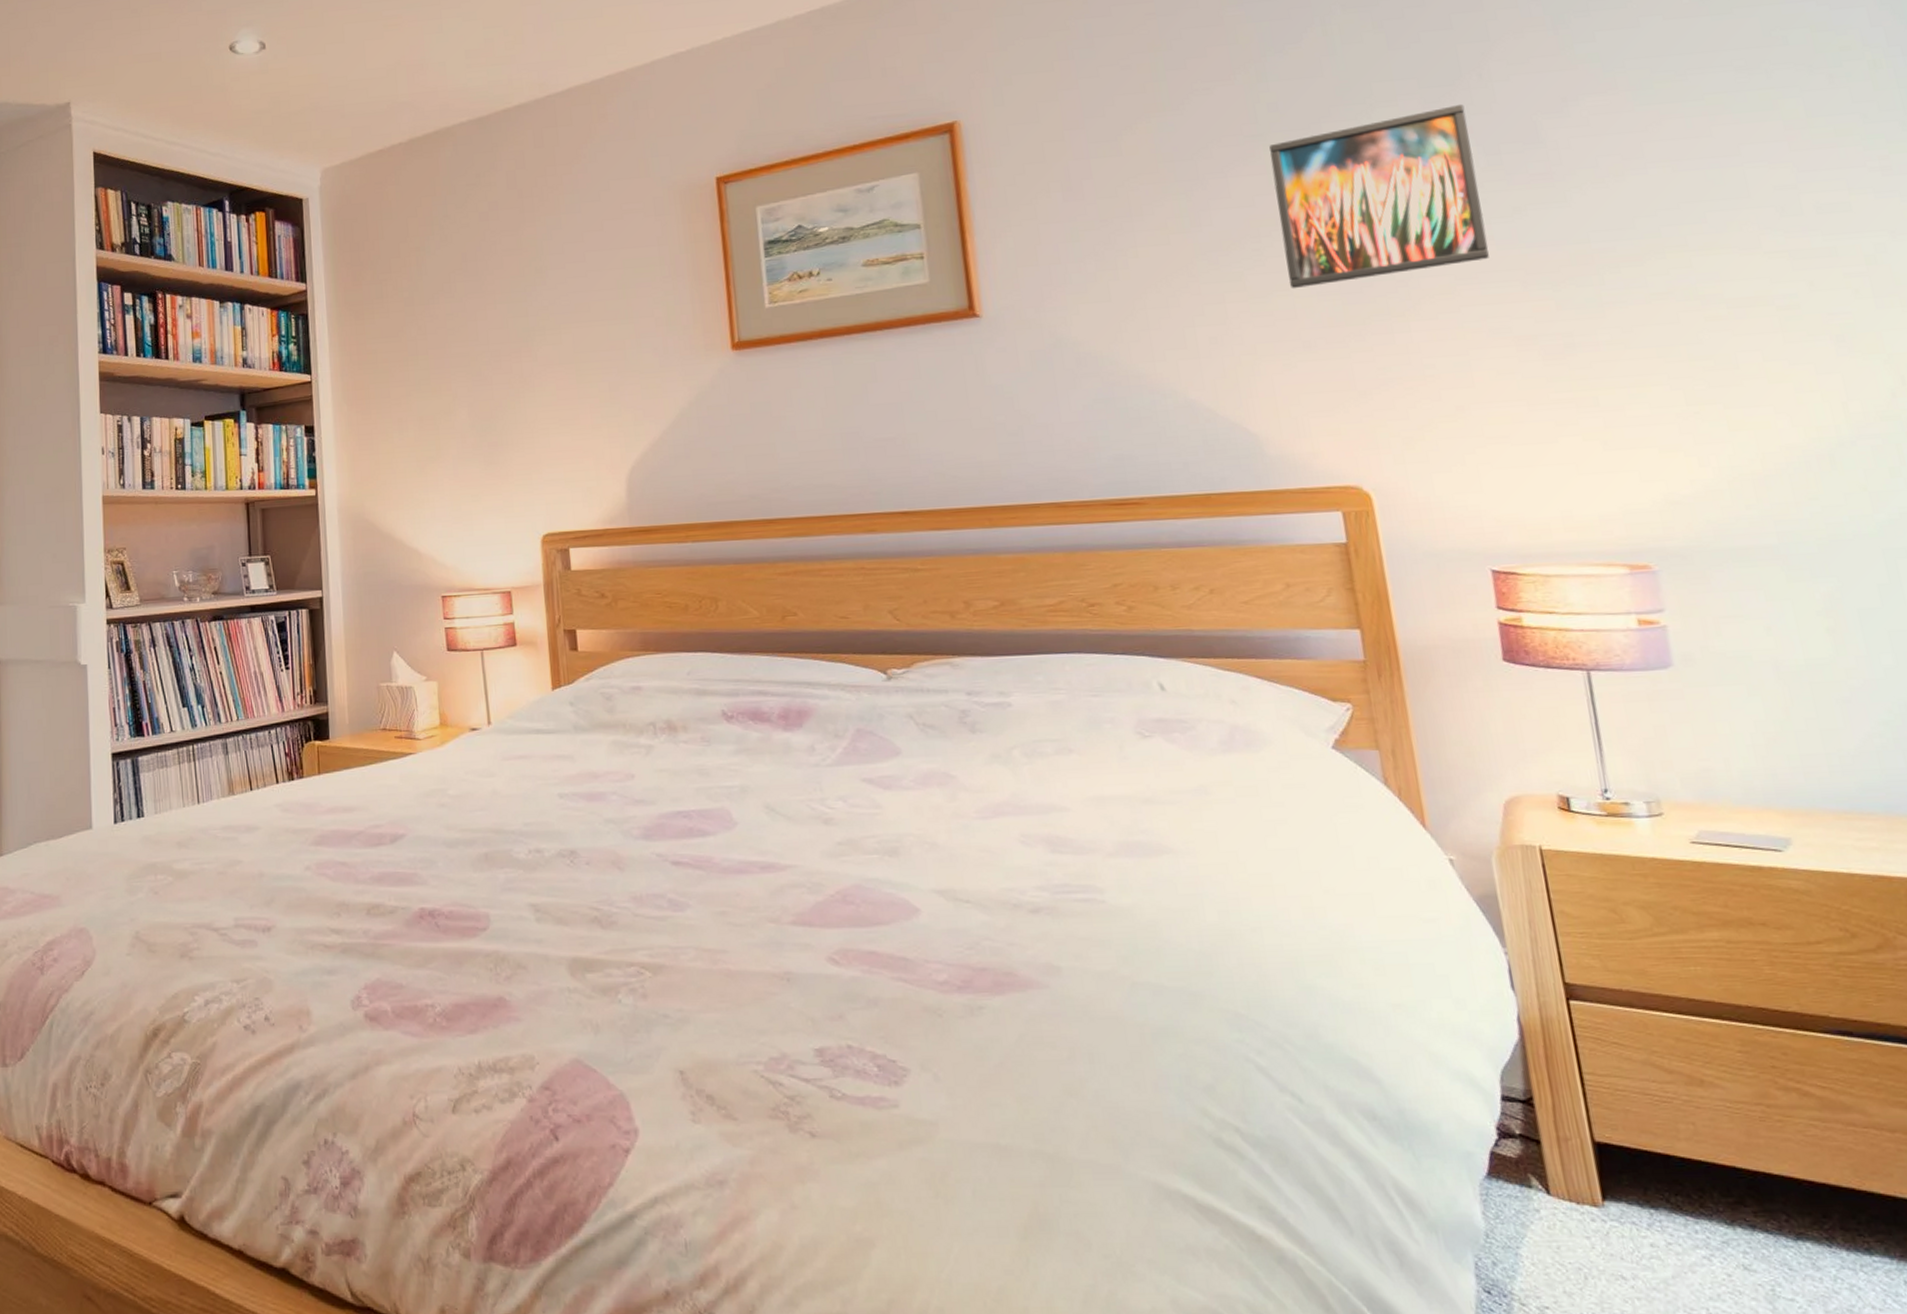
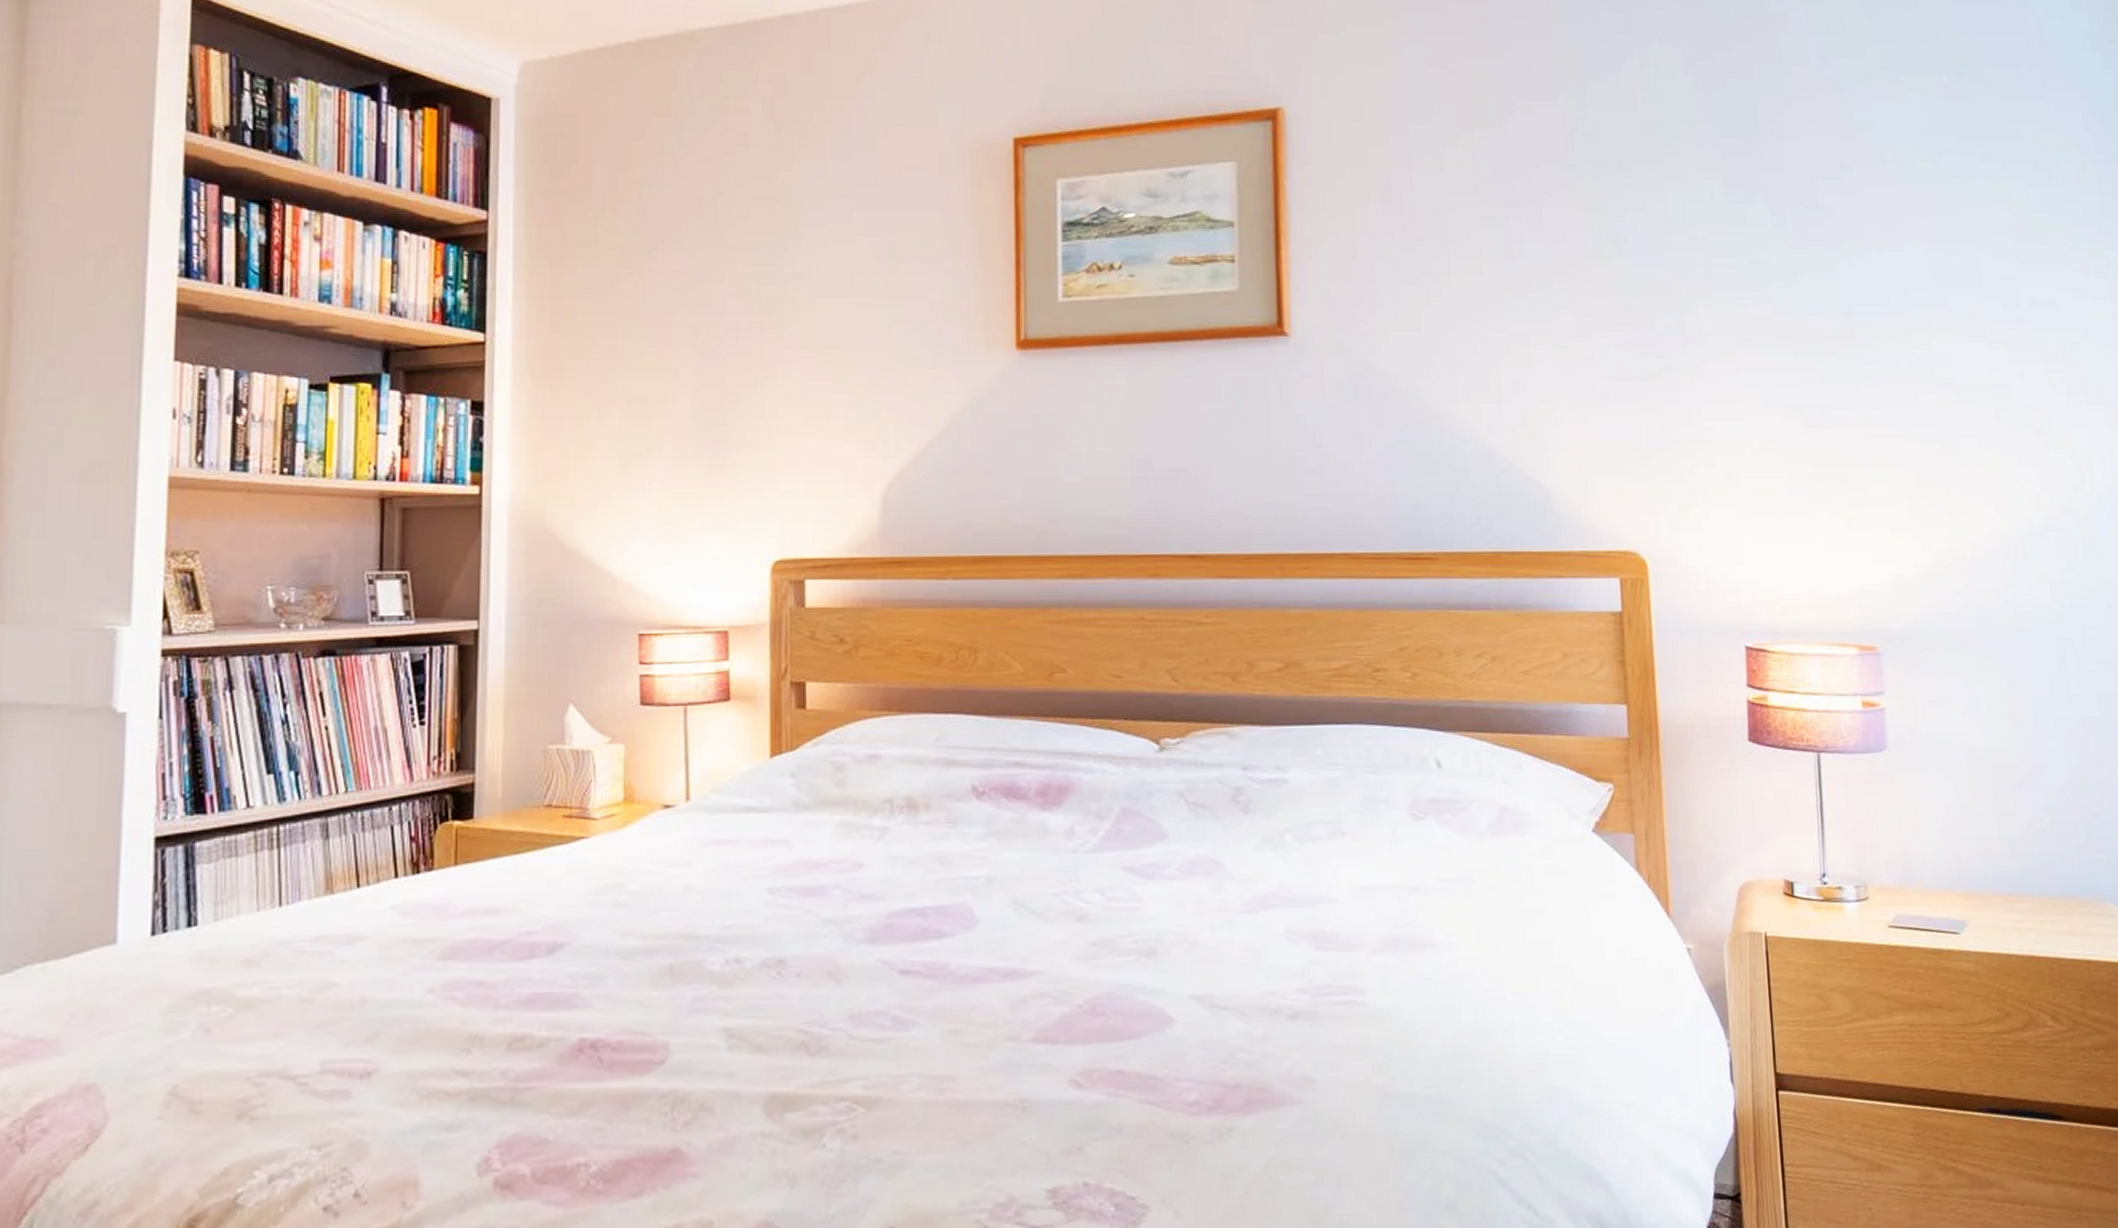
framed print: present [1269,104,1489,289] -> none [1582,158,1767,336]

